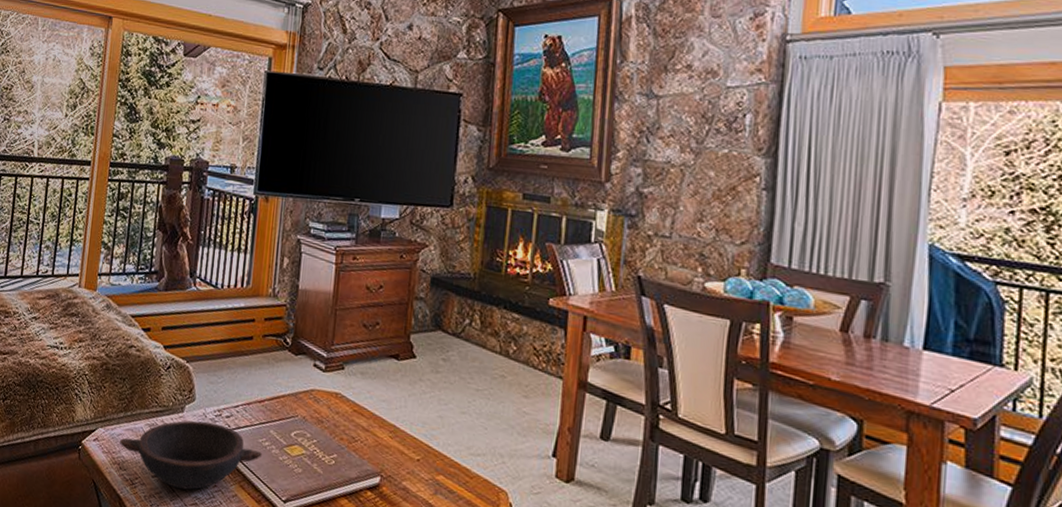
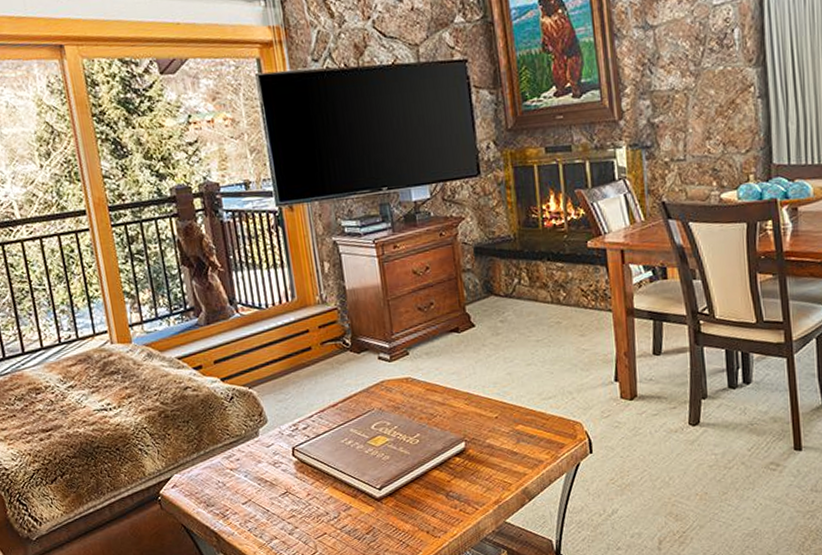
bowl: present [120,420,263,490] -> none [200,437,348,508]

